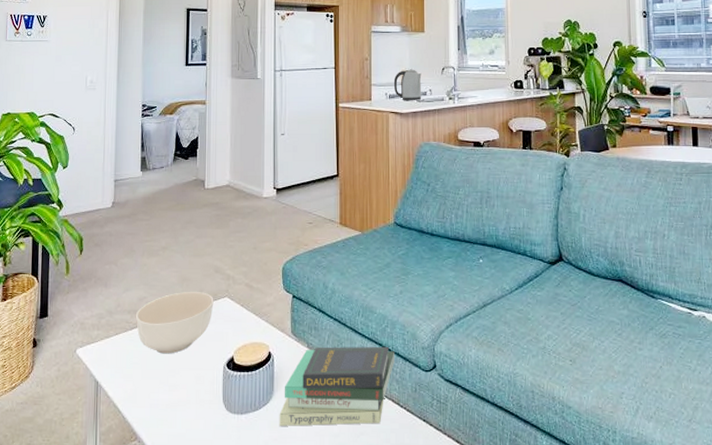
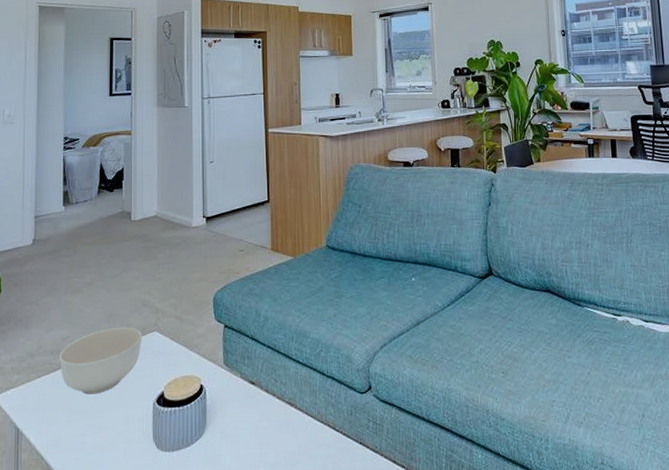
books: present [279,346,395,426] -> none [212,371,330,460]
kettle: present [393,69,422,101] -> none [323,92,351,124]

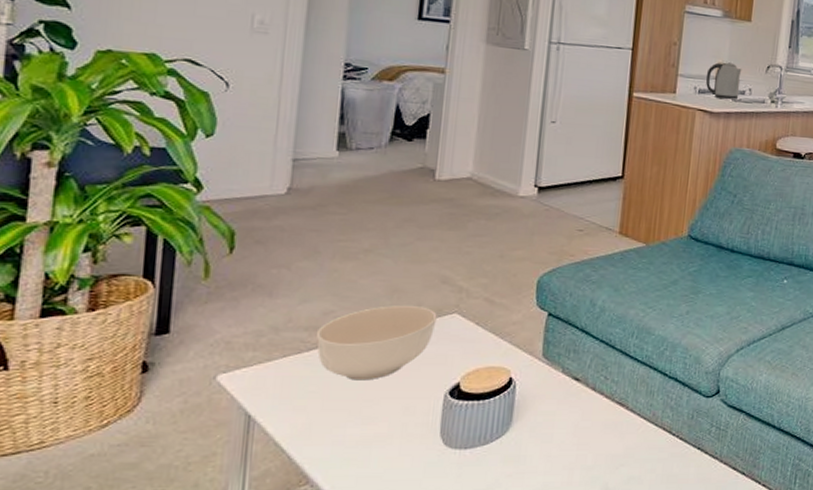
kettle: none [323,92,351,124] -> present [705,62,742,100]

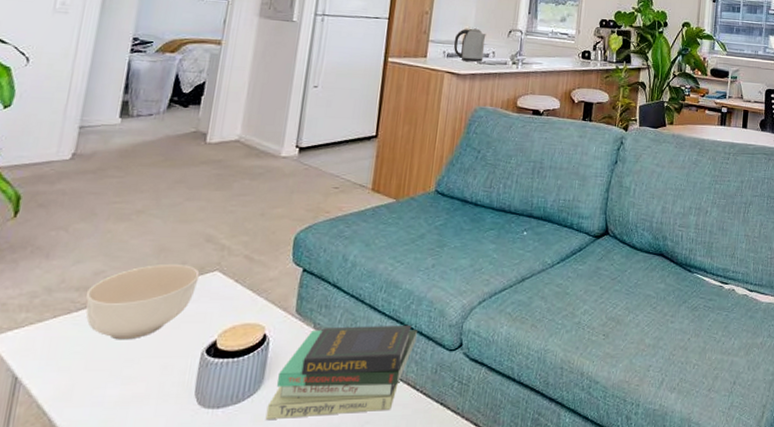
books: none [515,371,672,460] -> present [265,324,417,419]

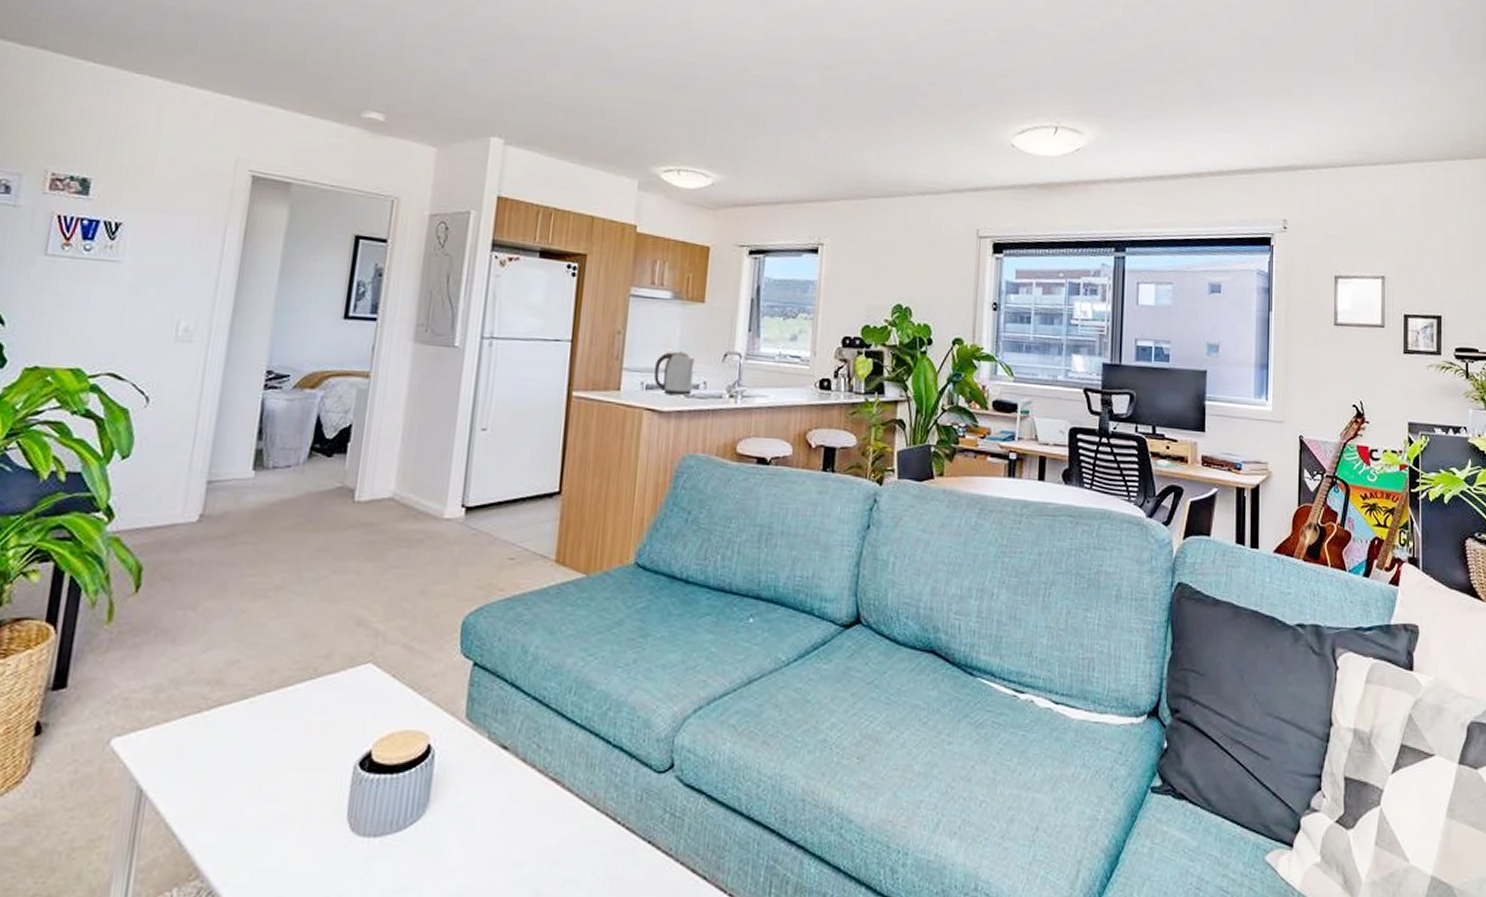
bowl: present [85,263,200,340] -> none [217,652,350,747]
books: present [265,324,417,419] -> none [432,737,616,853]

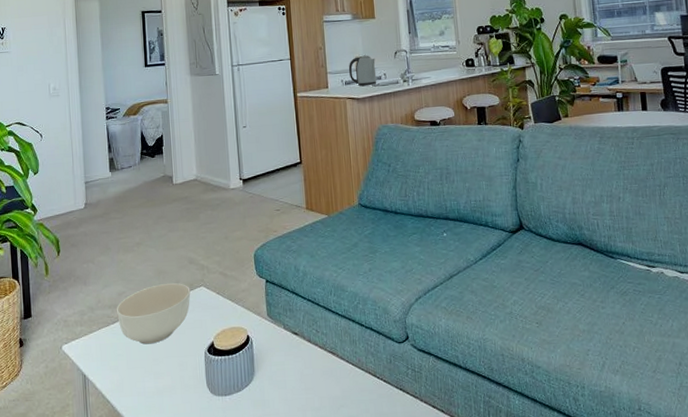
bowl: none [217,652,350,747] -> present [116,282,191,345]

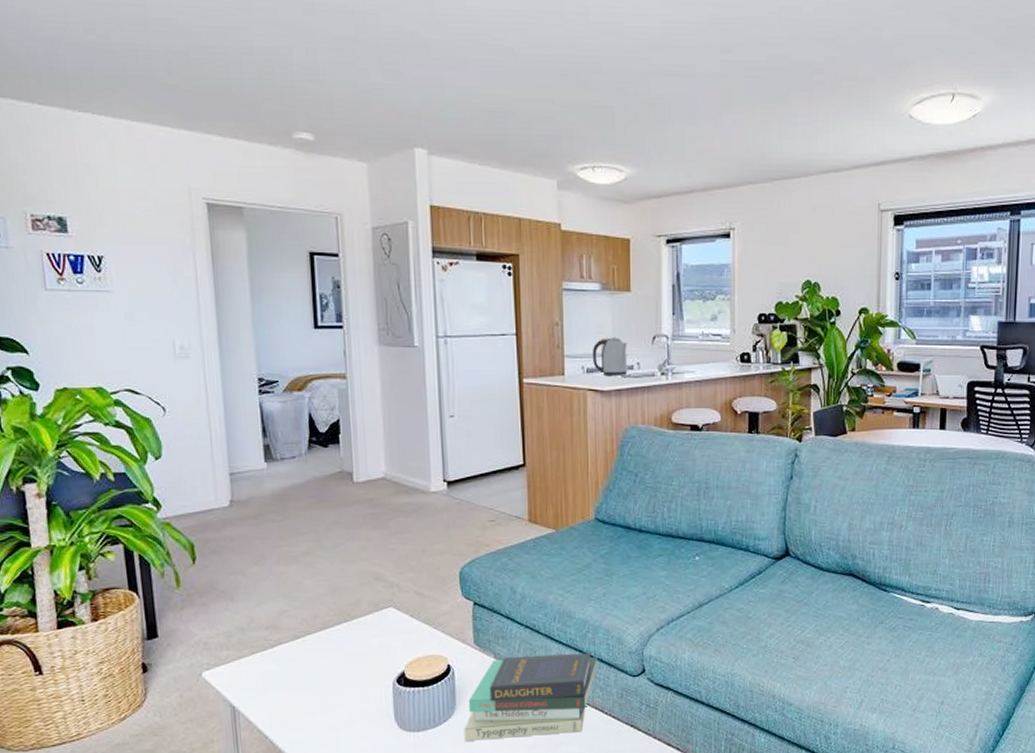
bowl: present [116,282,191,345] -> none [275,601,376,673]
books: none [261,322,369,404] -> present [463,652,598,741]

